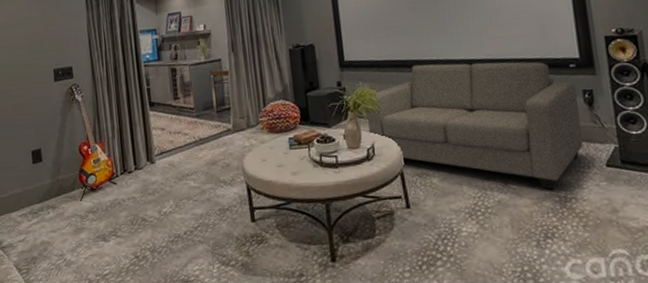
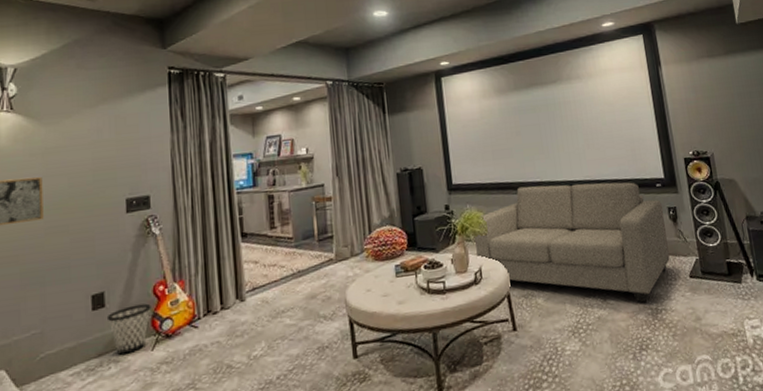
wastebasket: none [44,160,78,202] -> present [106,303,151,355]

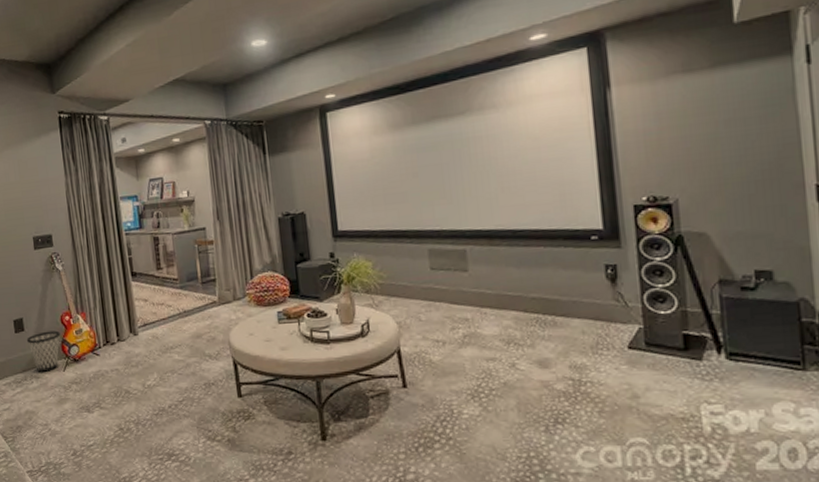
sofa: present [475,182,670,303] -> none [362,232,603,372]

